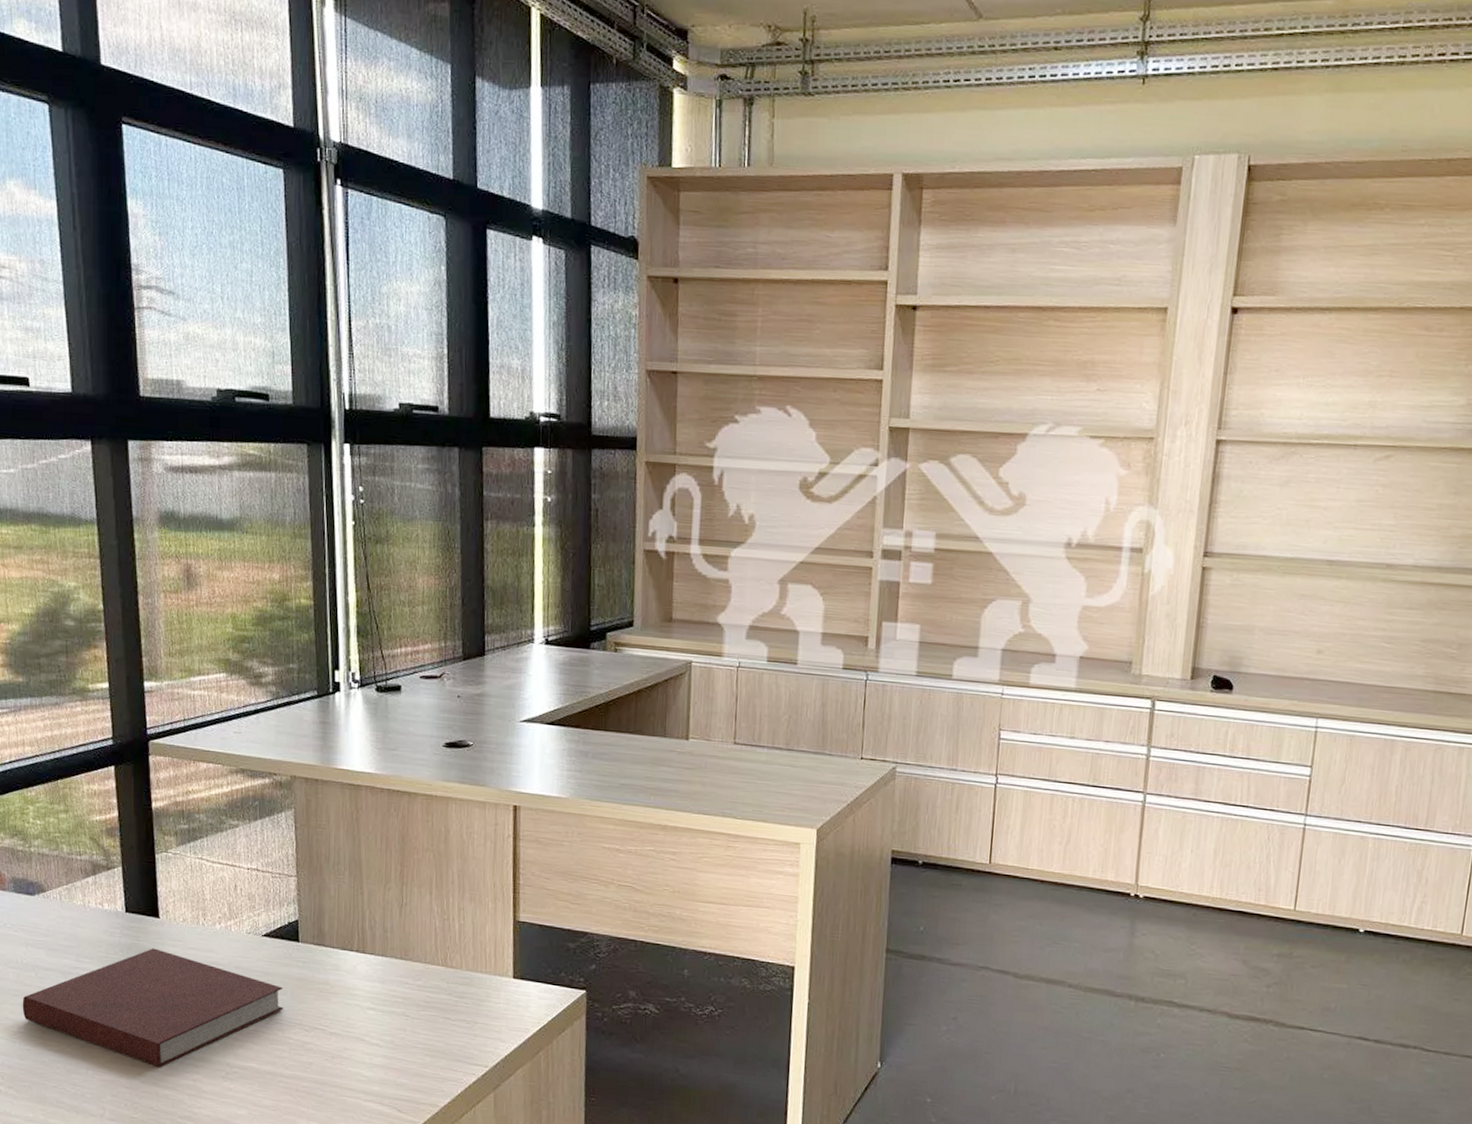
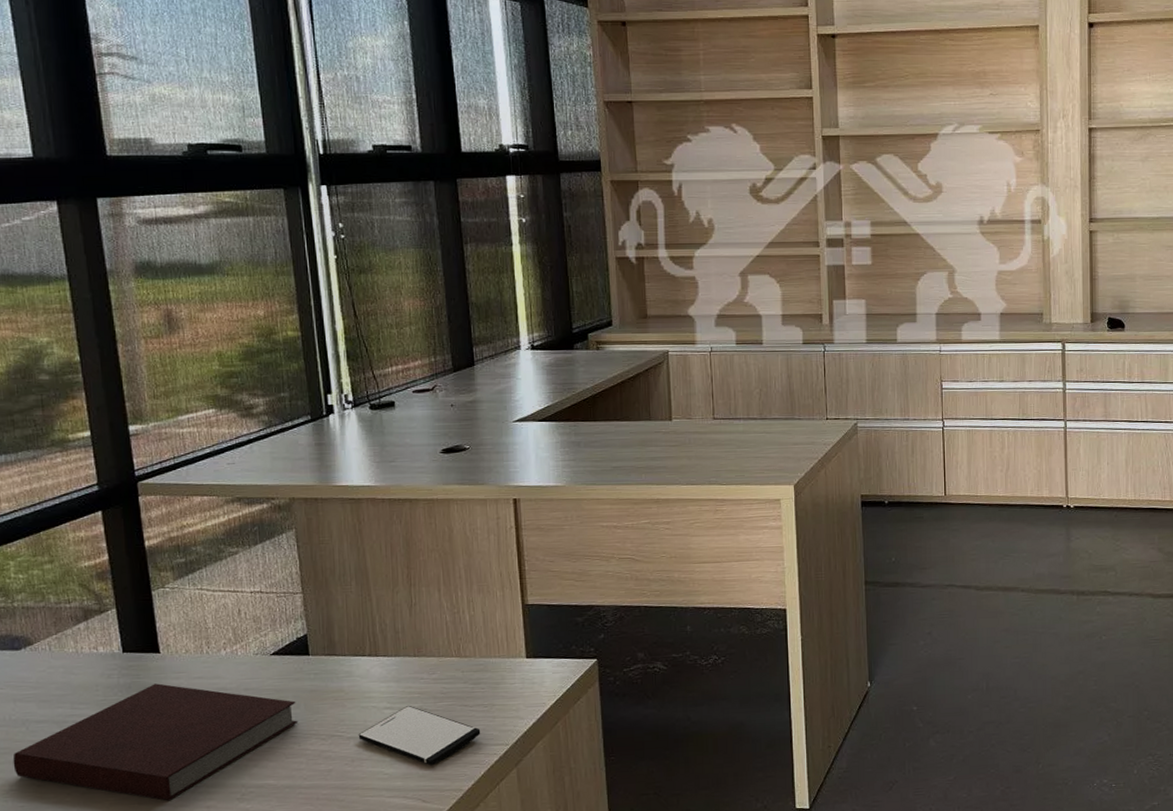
smartphone: none [340,1008,461,1075] -> present [358,705,481,765]

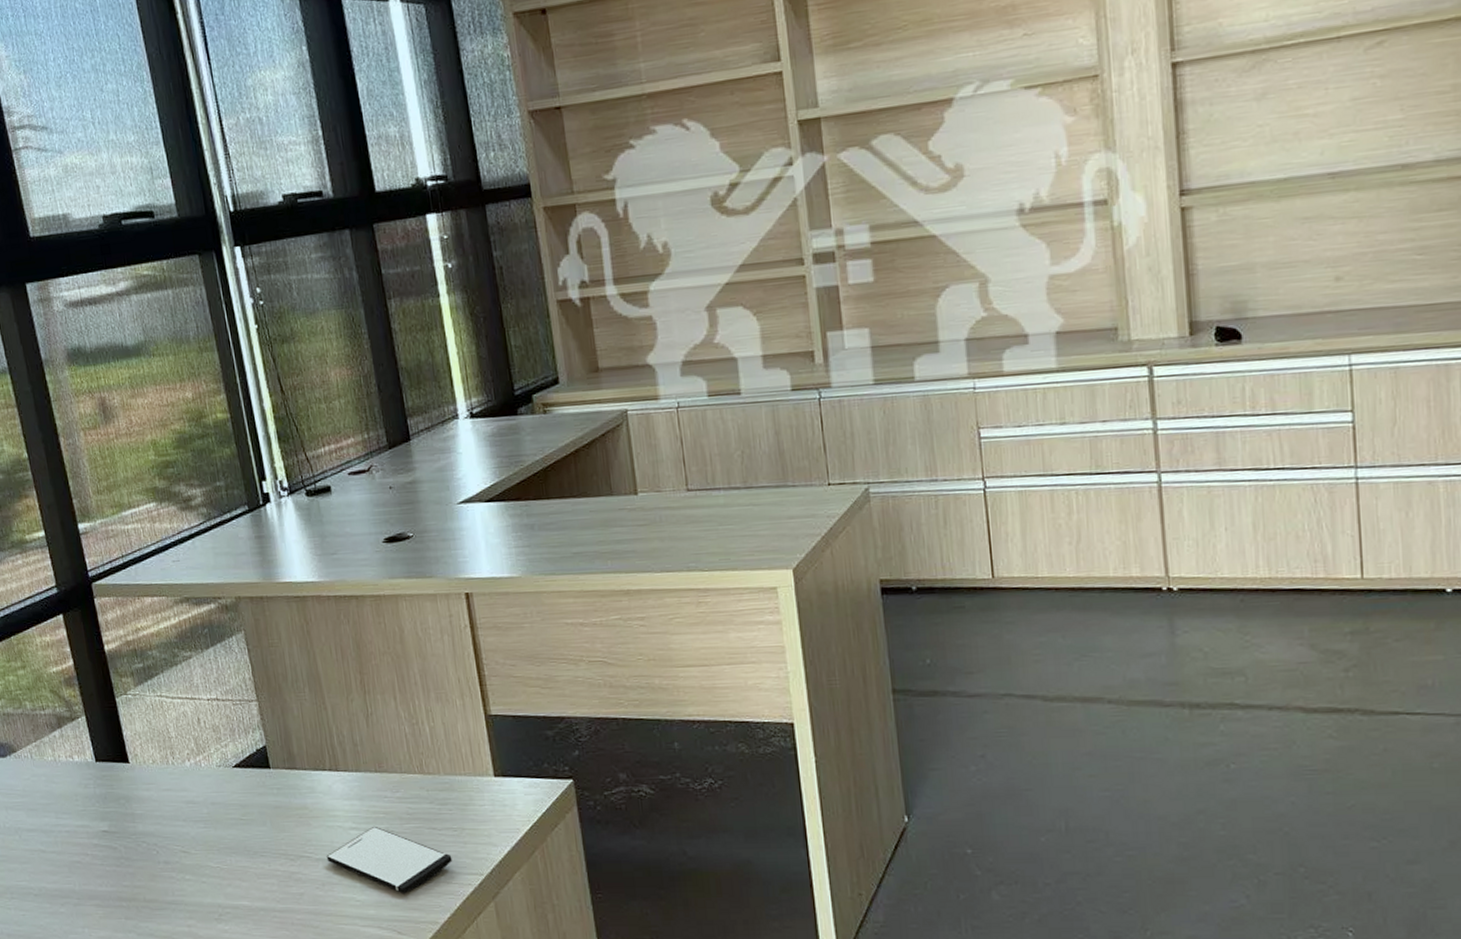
notebook: present [13,683,298,801] -> none [10,795,266,918]

